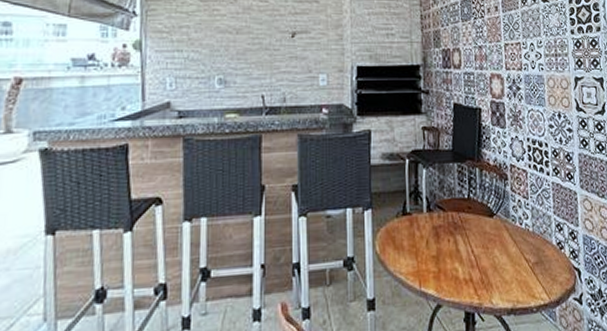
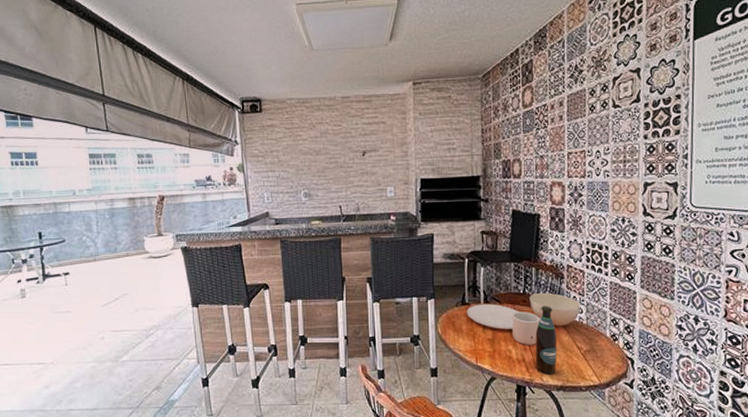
plate: none [407,212,465,243] -> present [466,303,520,329]
mug: none [457,220,488,261] -> present [512,311,541,345]
bowl: none [474,196,526,237] -> present [529,292,581,327]
bottle: none [482,212,506,296] -> present [535,306,558,375]

